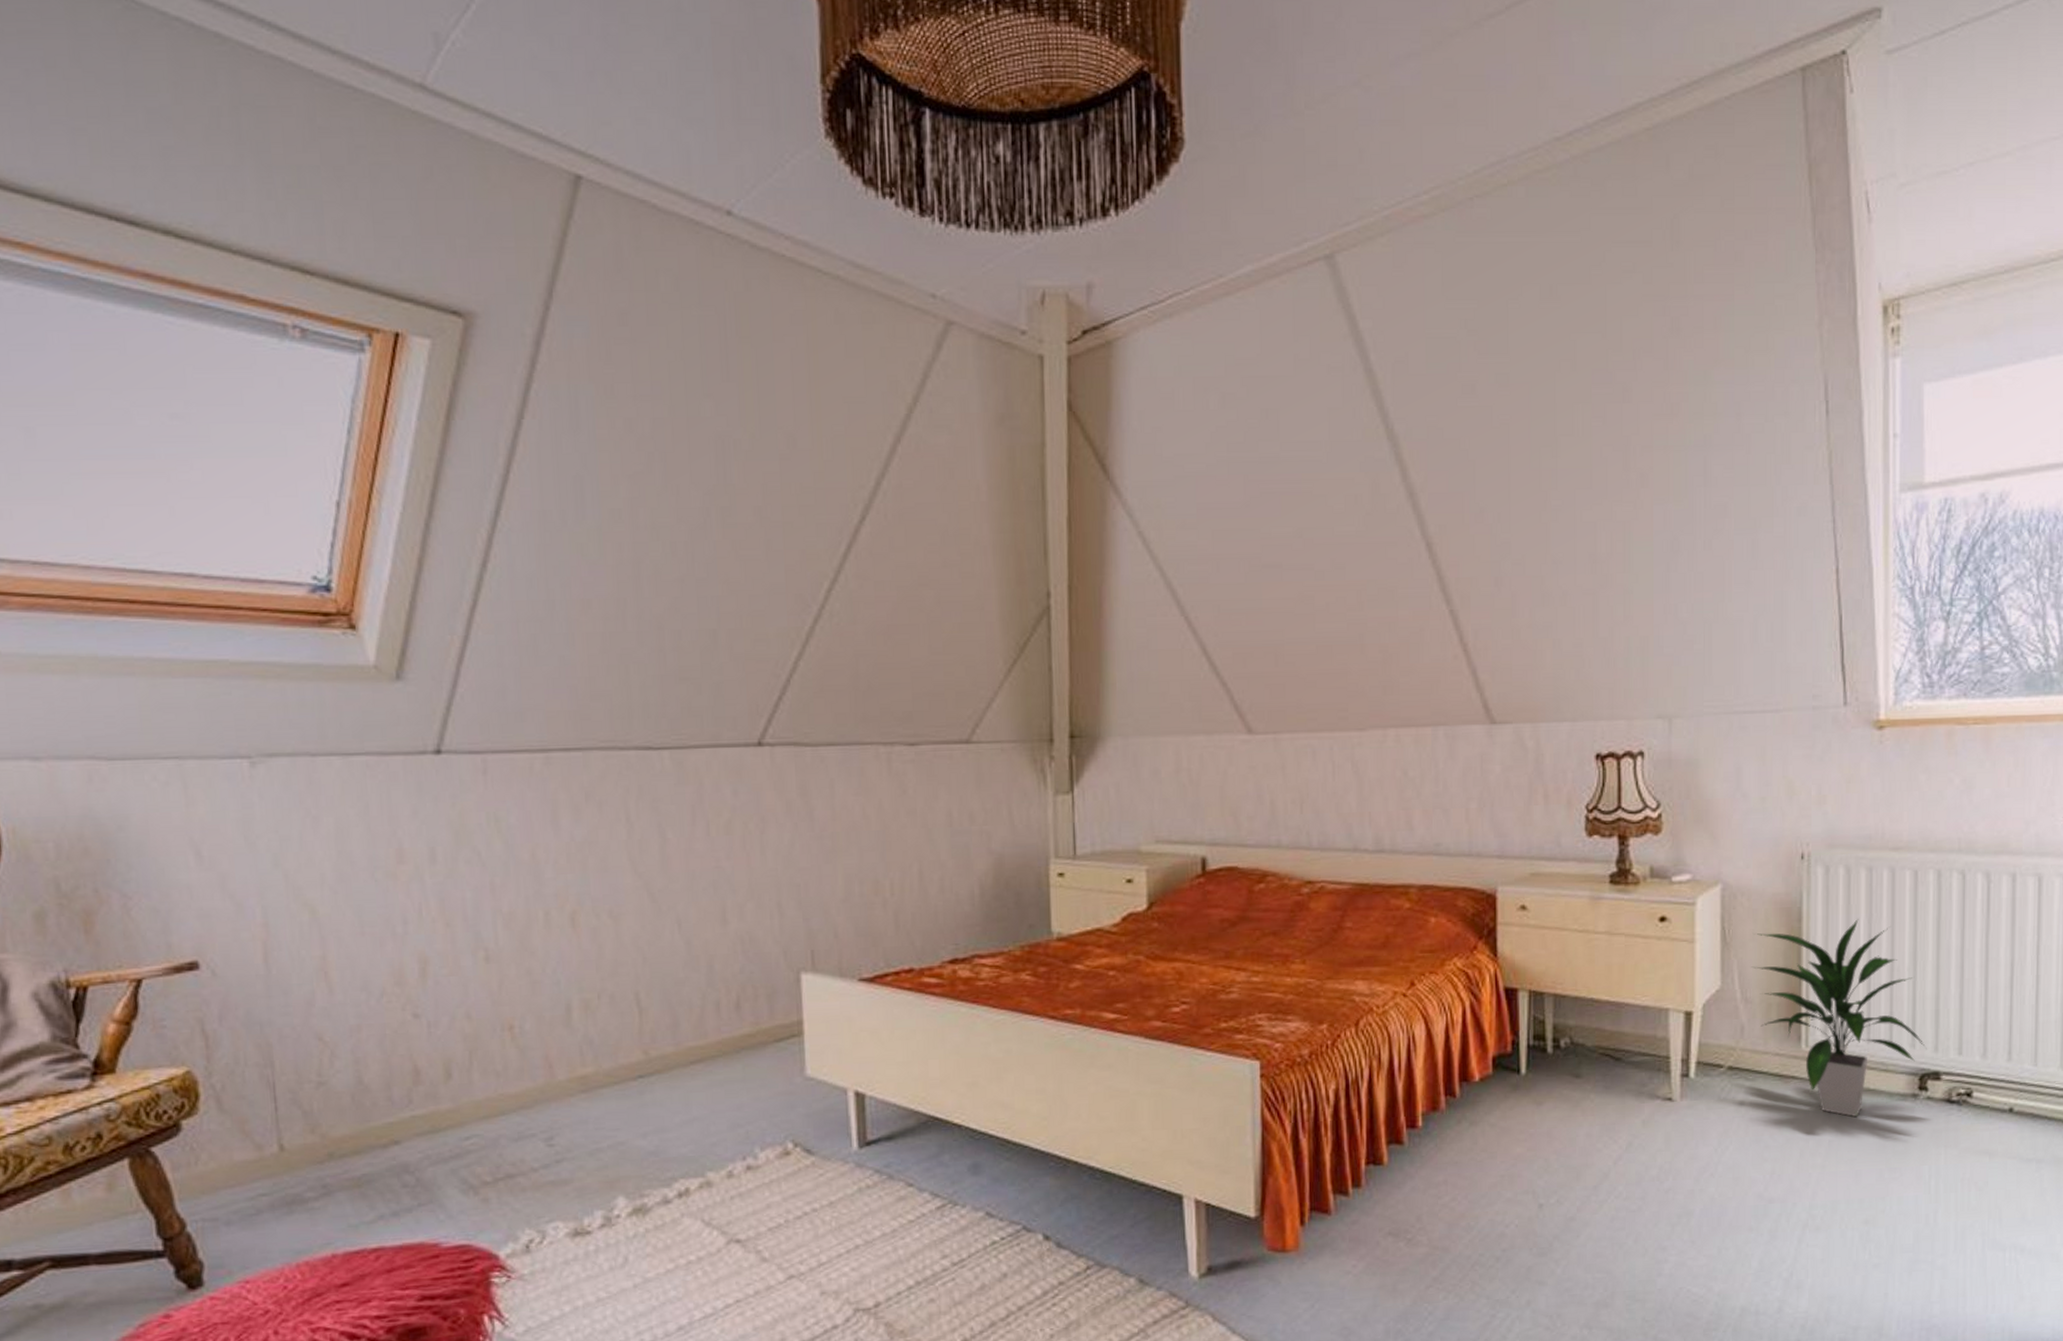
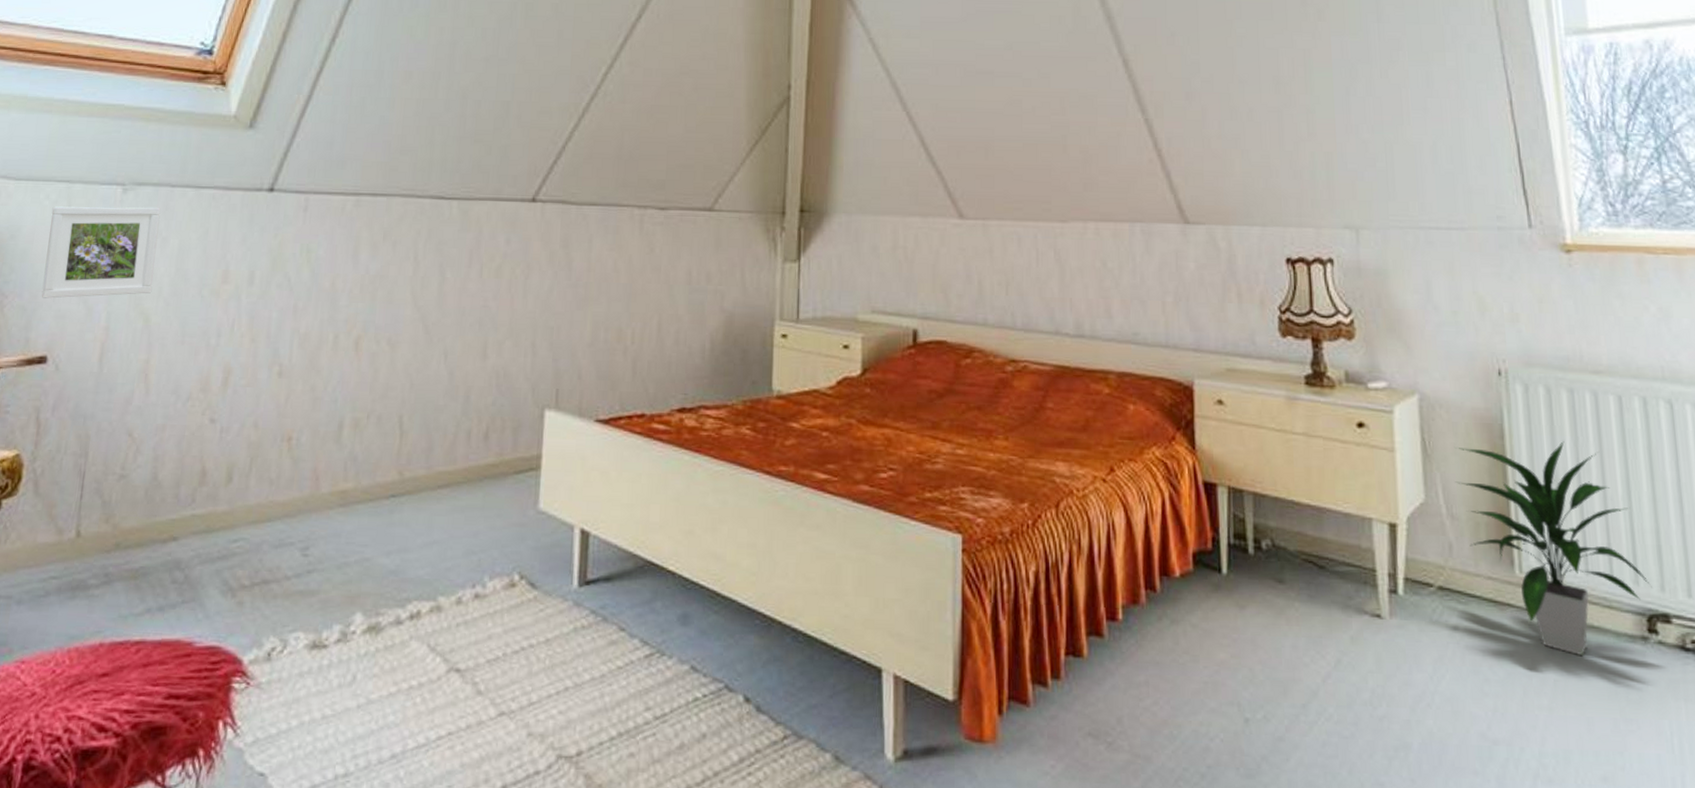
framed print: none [163,781,313,897] -> present [41,206,161,299]

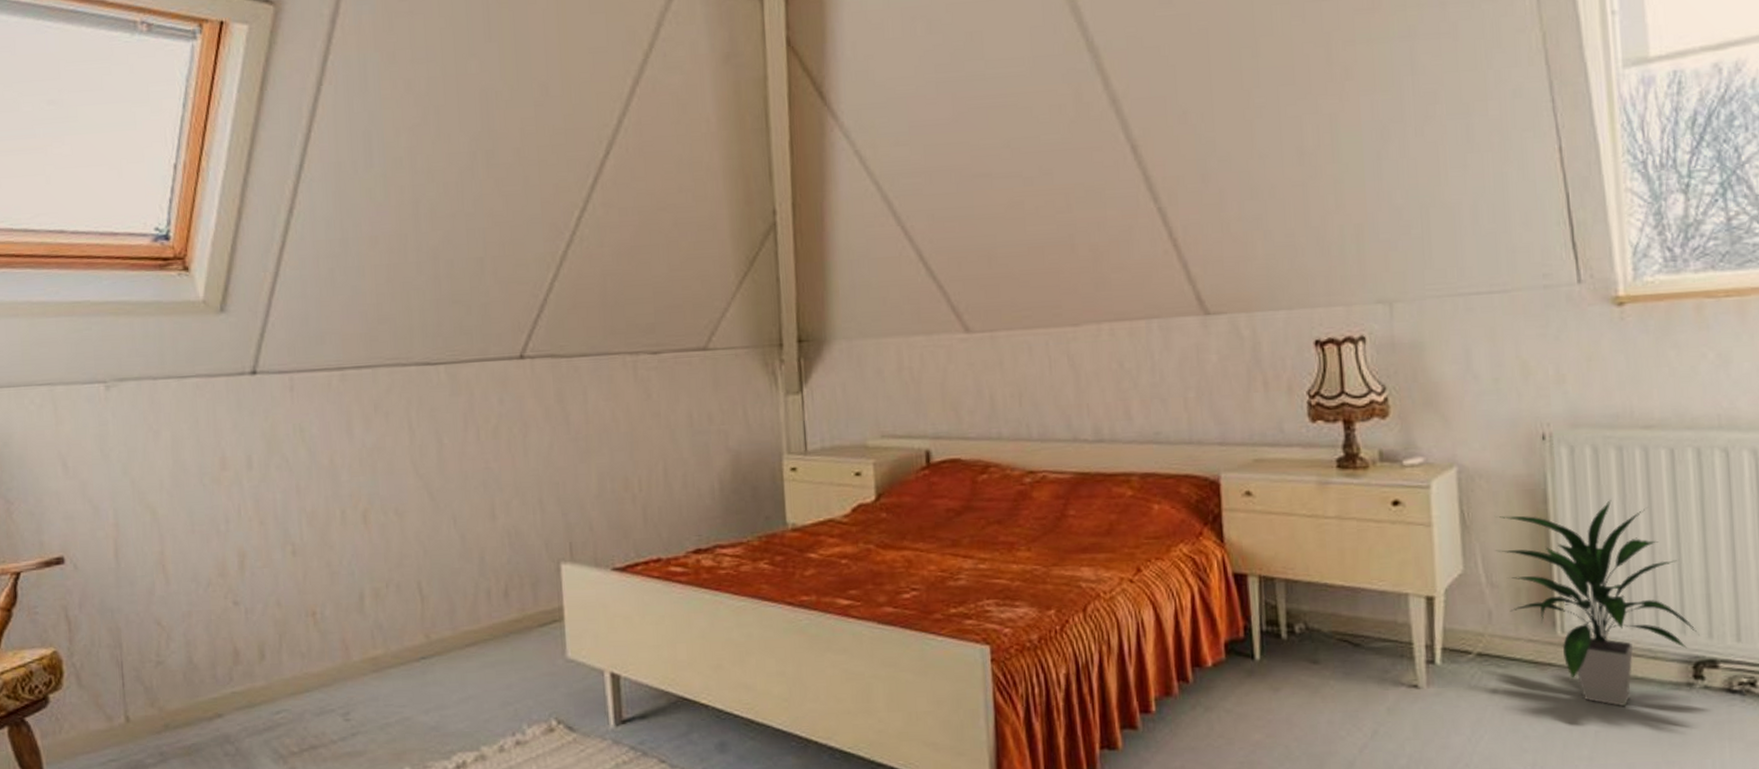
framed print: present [41,206,161,299] -> none [39,401,154,502]

